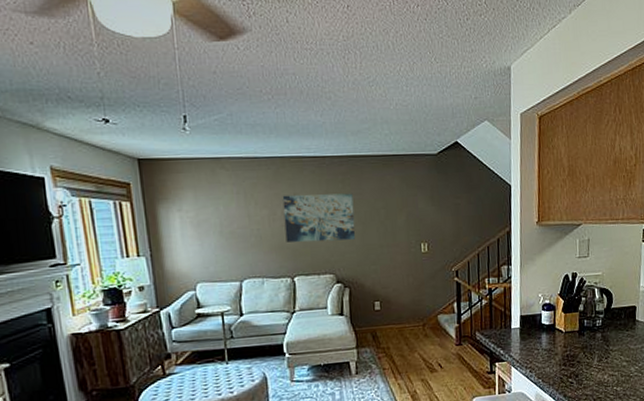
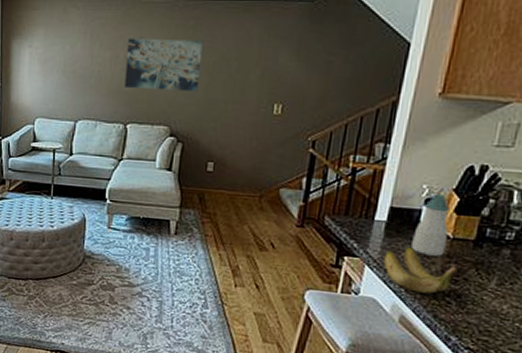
banana: none [523,344,573,380] -> present [383,245,459,294]
soap bottle: none [539,299,562,349] -> present [411,193,451,256]

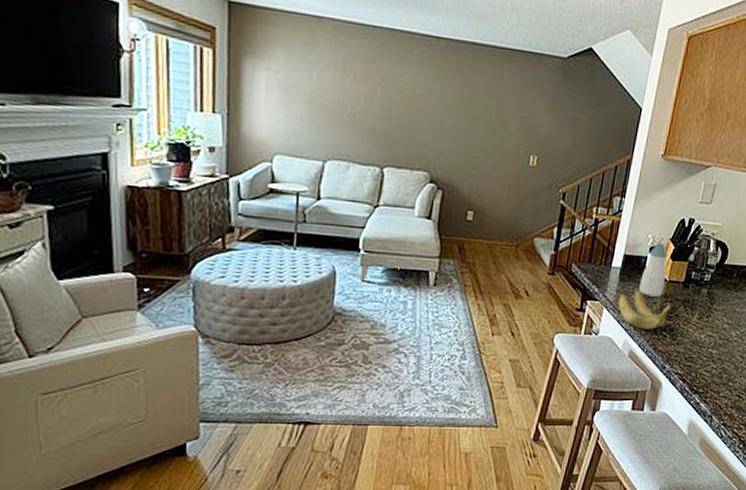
wall art: present [124,38,203,91] -> none [381,73,464,137]

